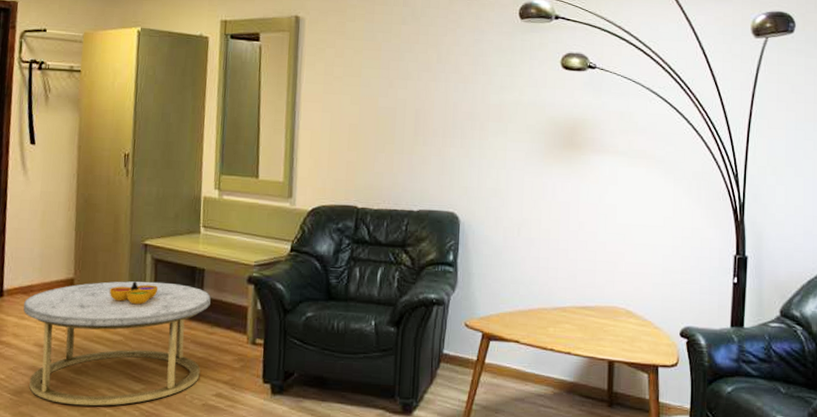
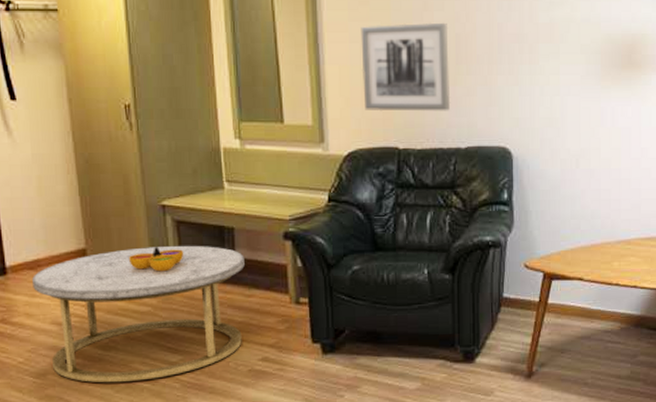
wall art: none [330,98,410,177] -> present [360,22,451,112]

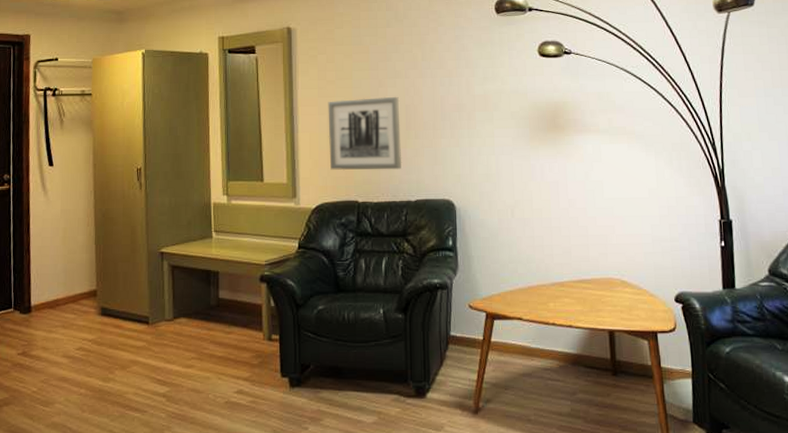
coffee table: present [32,245,245,383] -> none [51,287,226,412]
decorative bowl: present [128,247,184,272] -> none [130,289,177,311]

